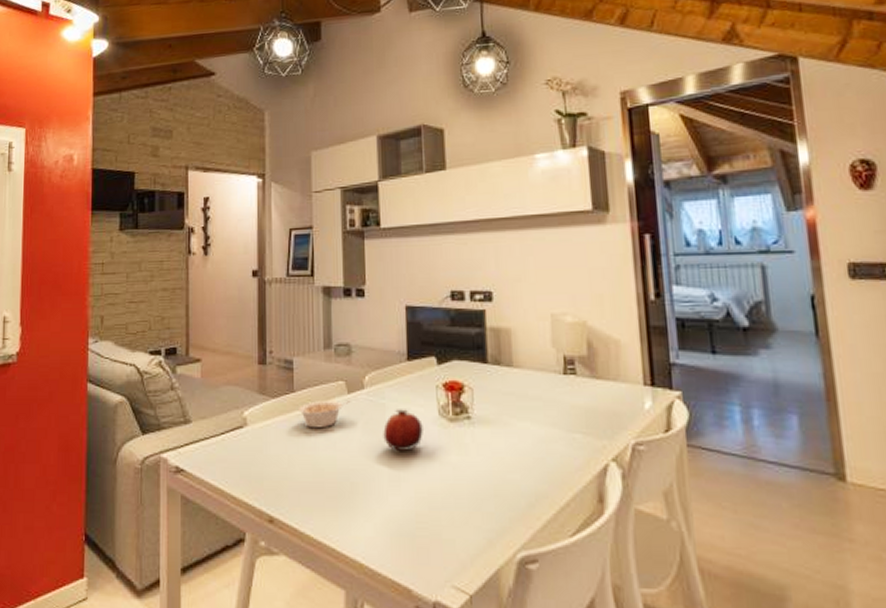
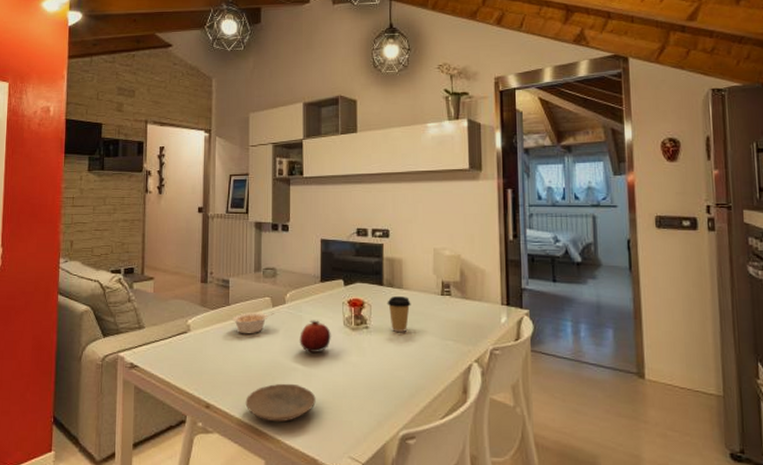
plate: none [318,490,407,541] -> present [245,383,316,422]
coffee cup: none [493,377,525,423] -> present [387,296,411,332]

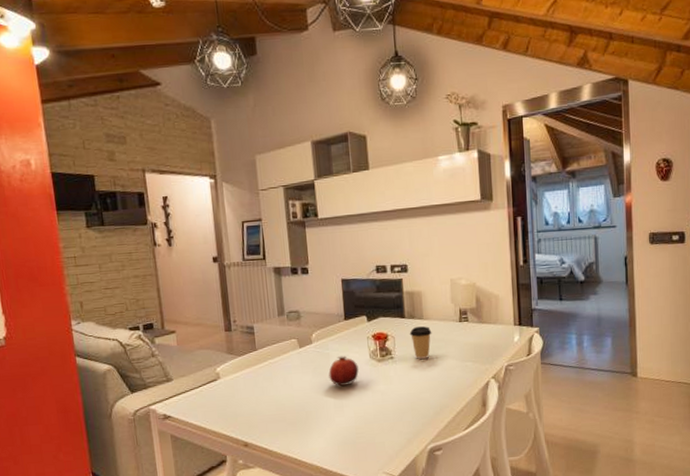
legume: present [233,313,275,334] -> none [261,353,302,376]
plate: present [245,383,316,422] -> none [282,415,349,451]

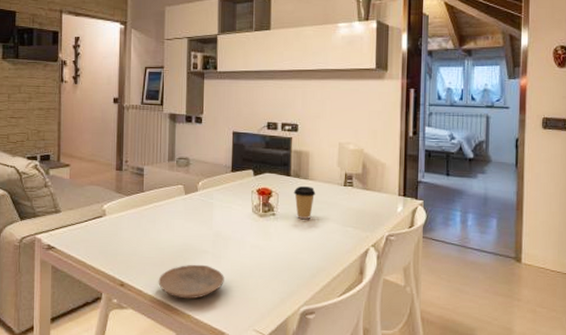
plate: none [282,415,349,451] -> present [158,264,224,299]
fruit: present [328,356,359,386] -> none [210,207,240,237]

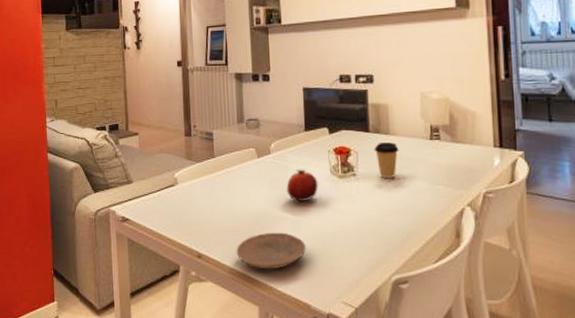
fruit: none [210,207,240,237] -> present [286,169,318,201]

